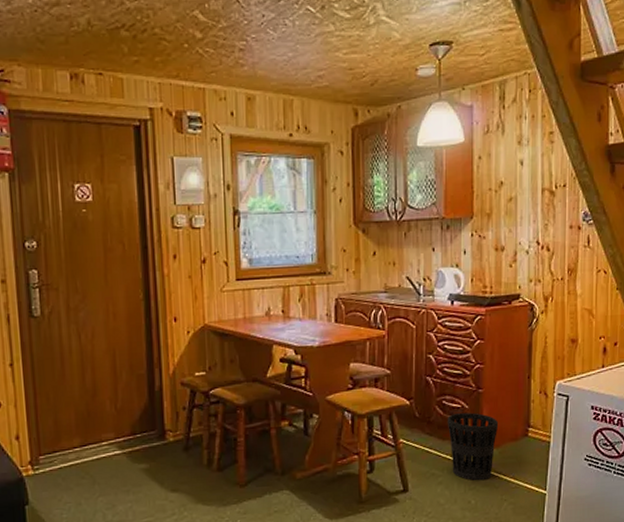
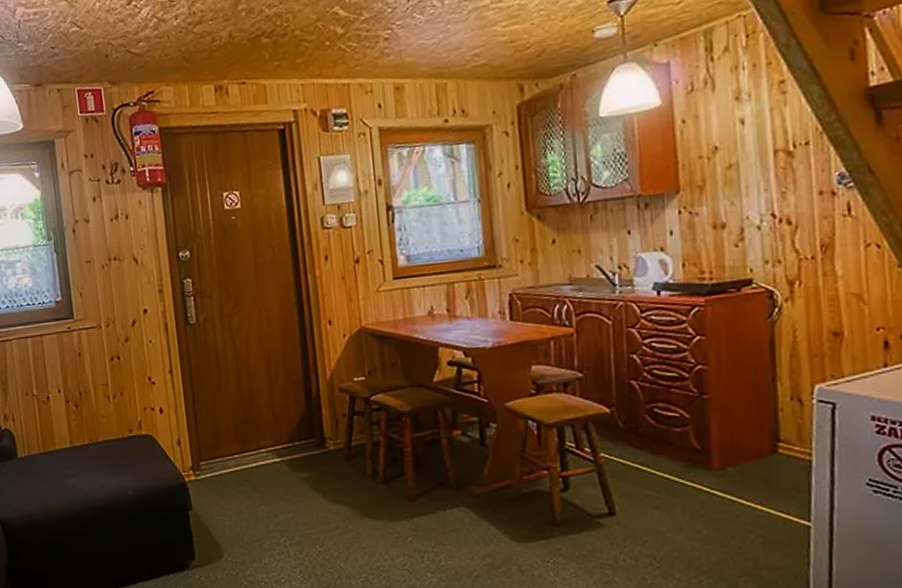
wastebasket: present [447,412,499,481] -> none [661,423,734,506]

